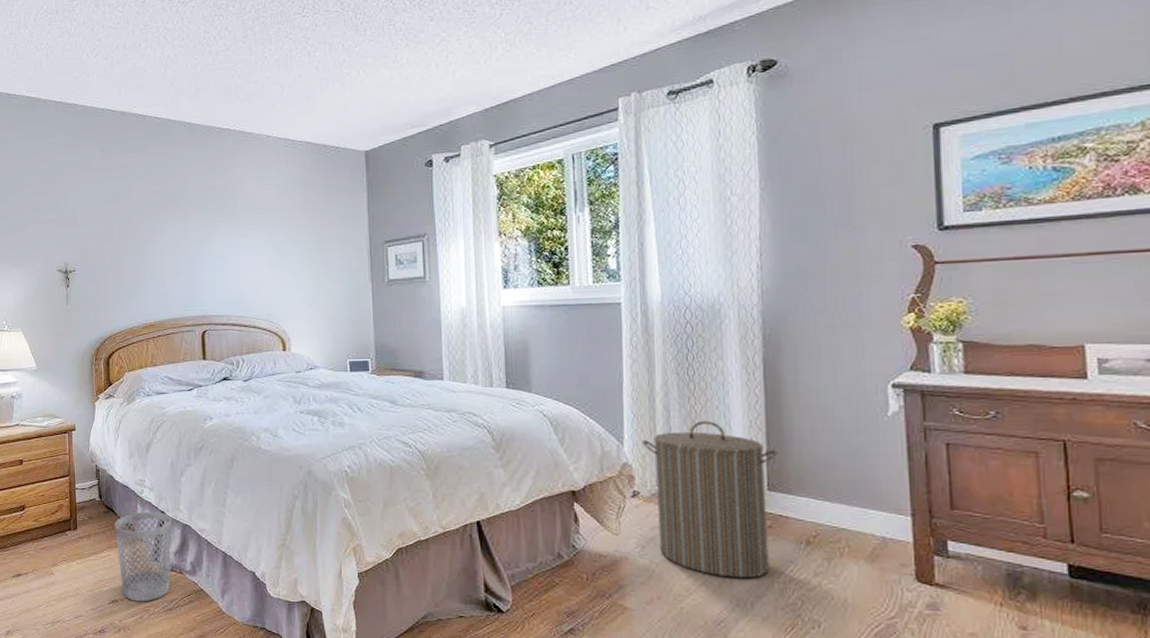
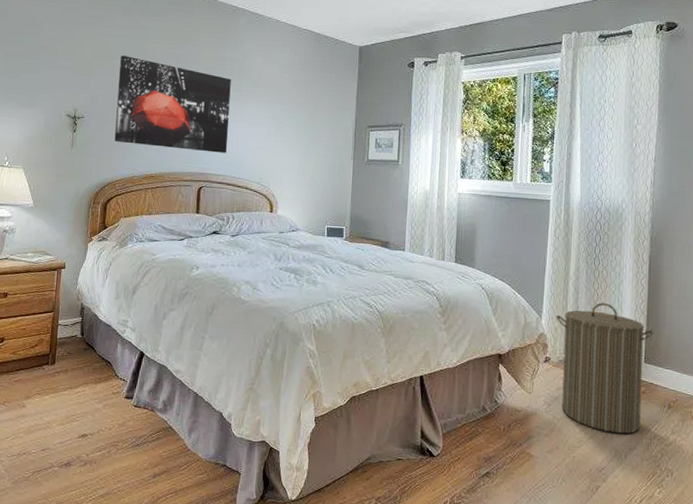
wall art: none [105,199,229,293] -> present [114,55,231,153]
wastebasket: present [114,511,172,602] -> none [92,350,150,437]

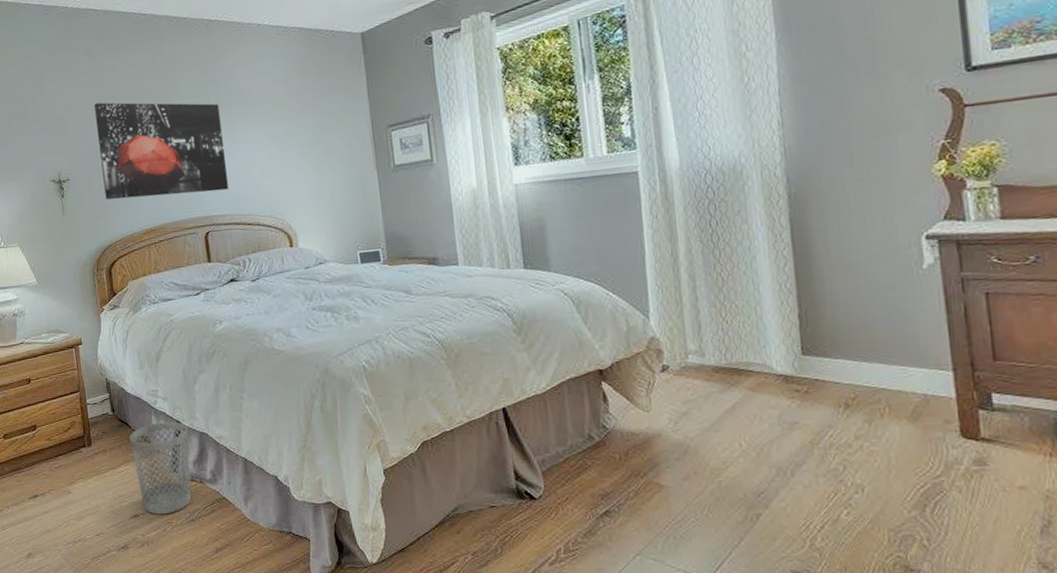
wastebasket: none [92,350,150,437] -> present [129,421,191,515]
laundry hamper: present [556,302,654,434] -> none [669,287,811,448]

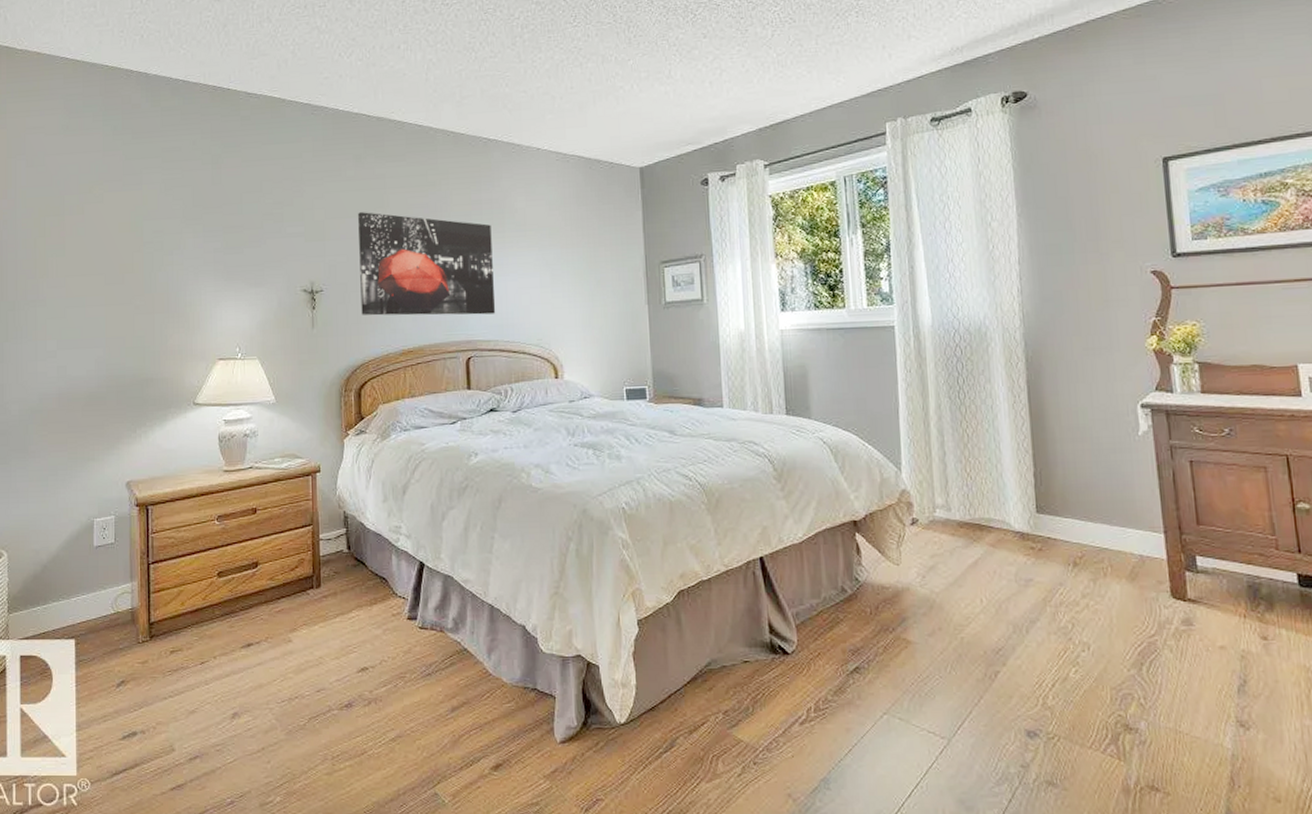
wastebasket: present [129,421,191,515] -> none [365,562,432,668]

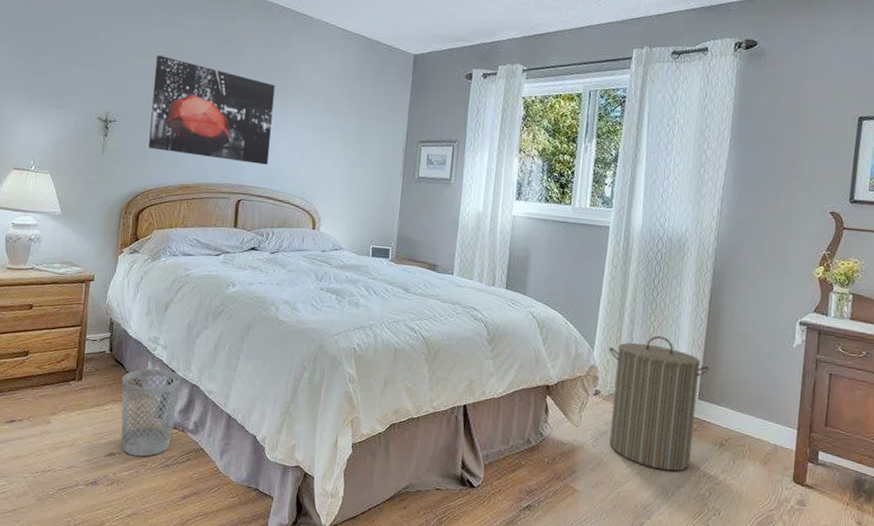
wastebasket: none [365,562,432,668] -> present [121,368,181,457]
laundry hamper: none [919,443,1044,604] -> present [609,335,711,471]

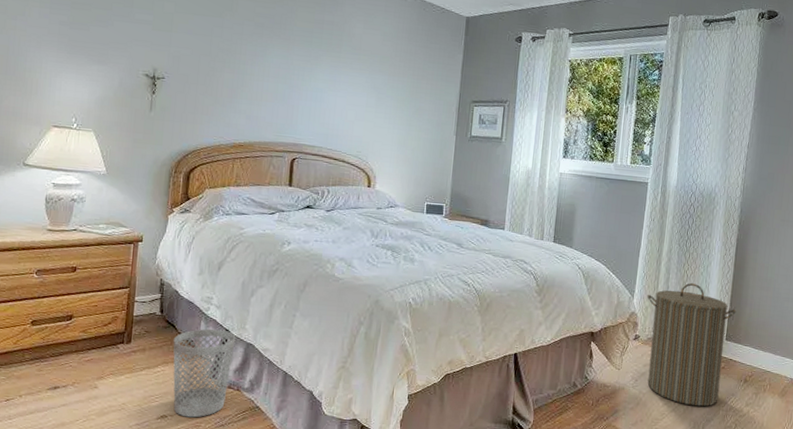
wall art: present [148,55,275,165] -> none [199,12,330,124]

